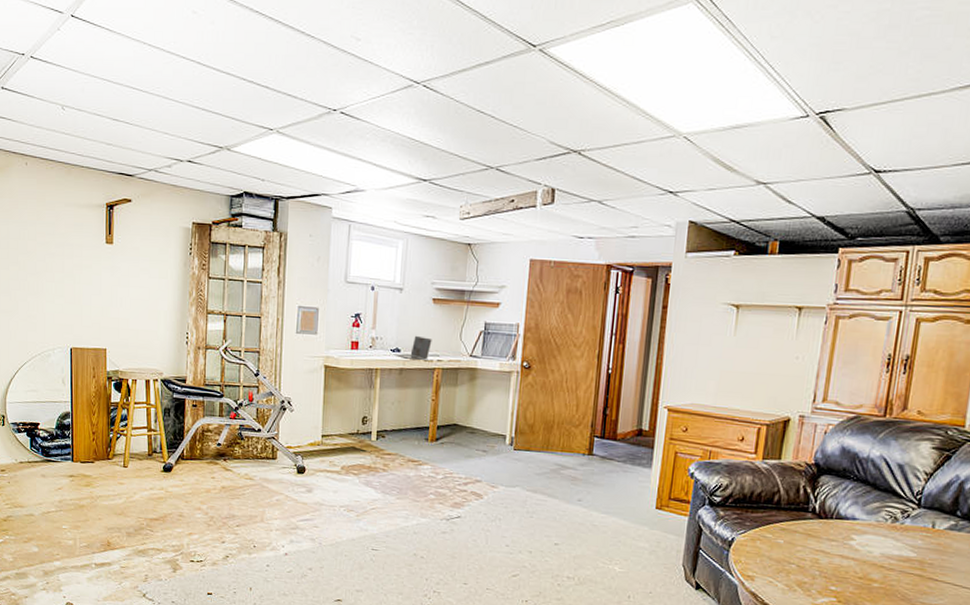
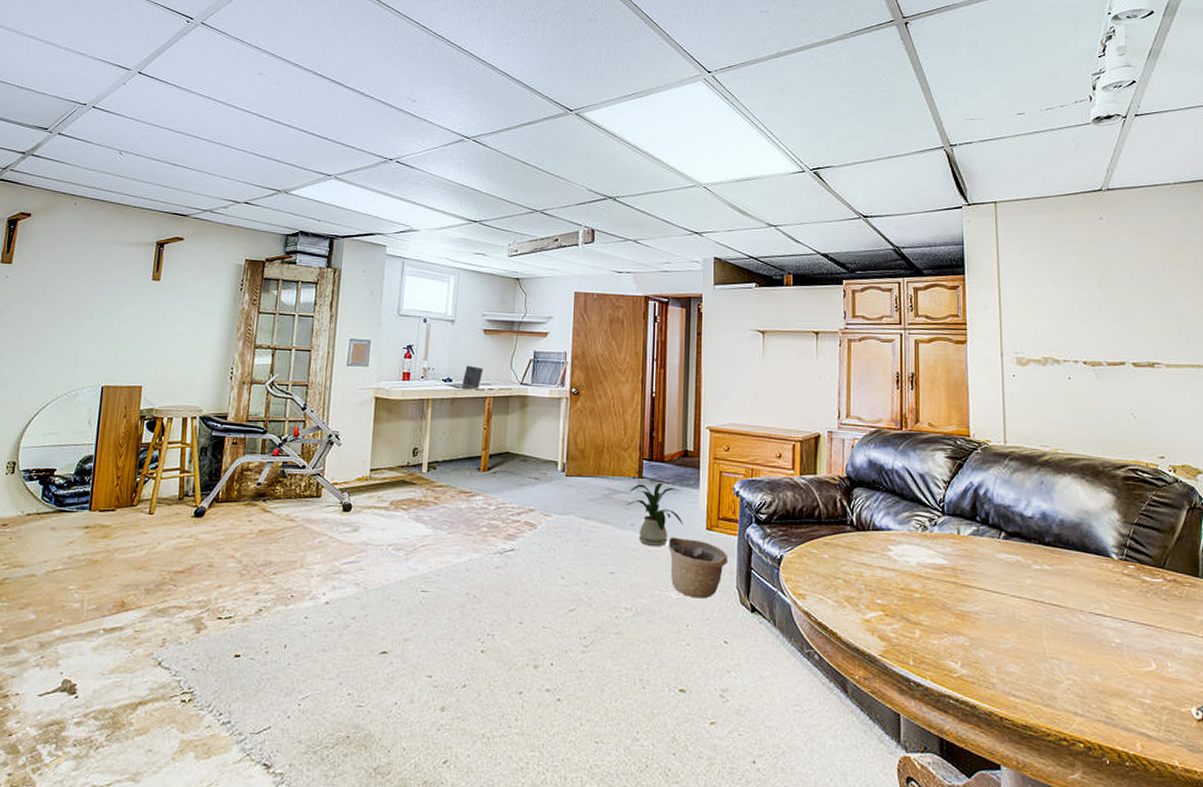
house plant: none [575,459,632,523] -> present [627,481,683,547]
basket: none [614,513,676,574] -> present [668,537,727,599]

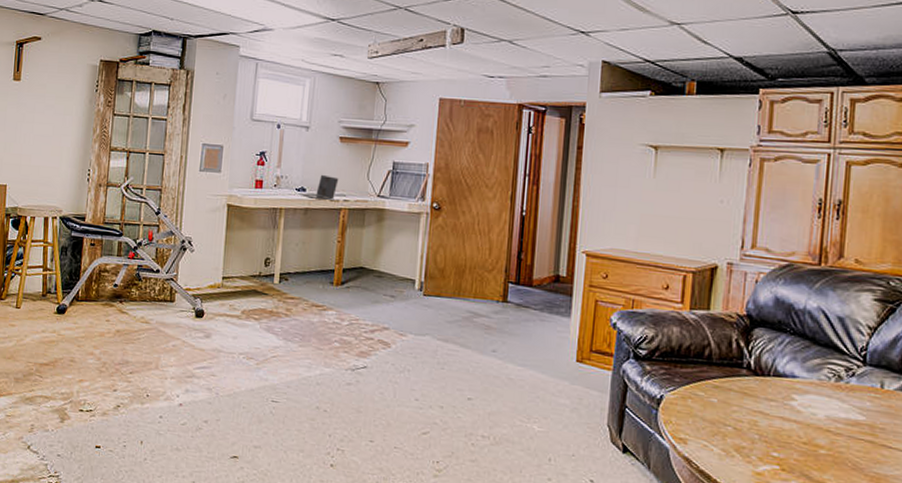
house plant: present [627,481,683,547] -> none [489,307,551,376]
basket: present [668,537,727,599] -> none [532,366,599,434]

